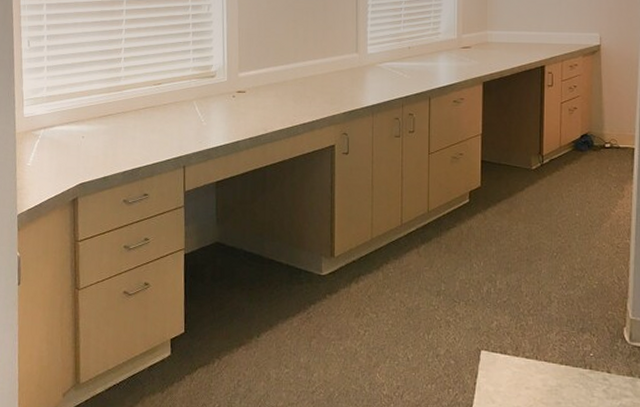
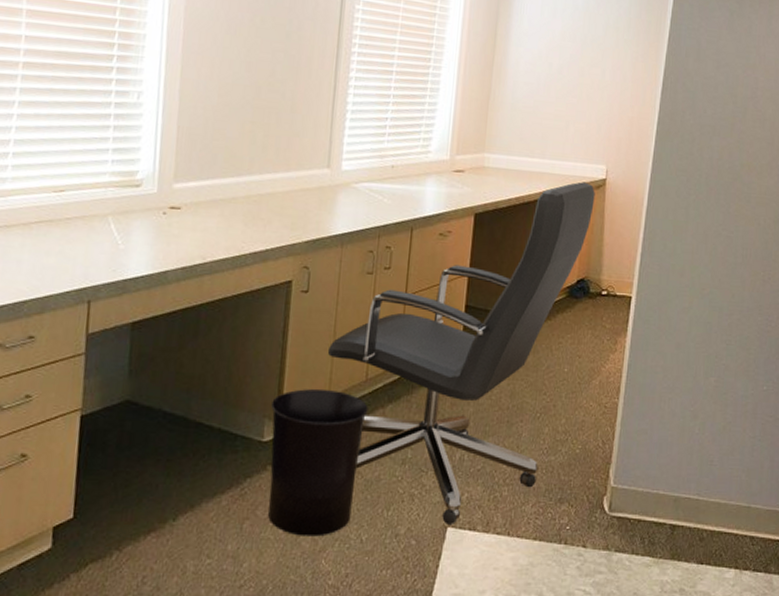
waste bin: none [326,232,405,354] -> present [268,388,369,537]
office chair: none [367,49,591,348] -> present [327,182,595,524]

